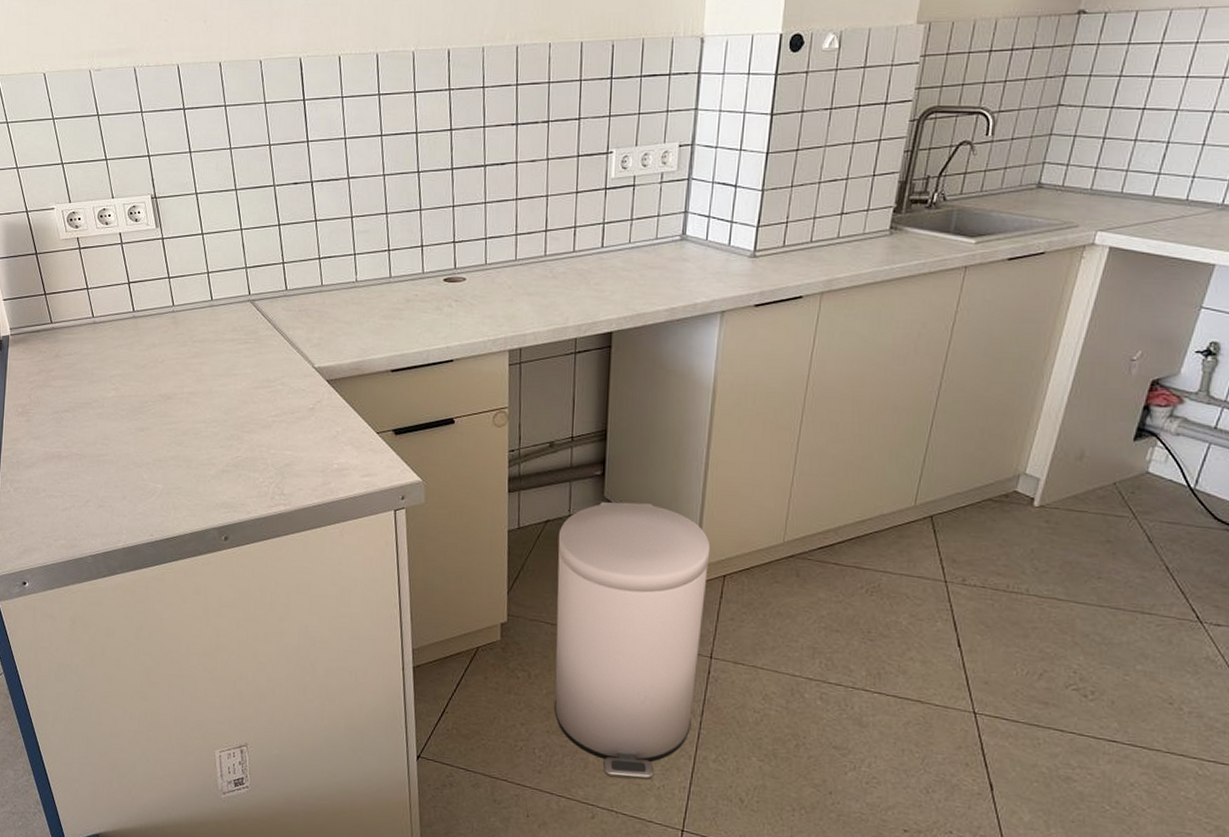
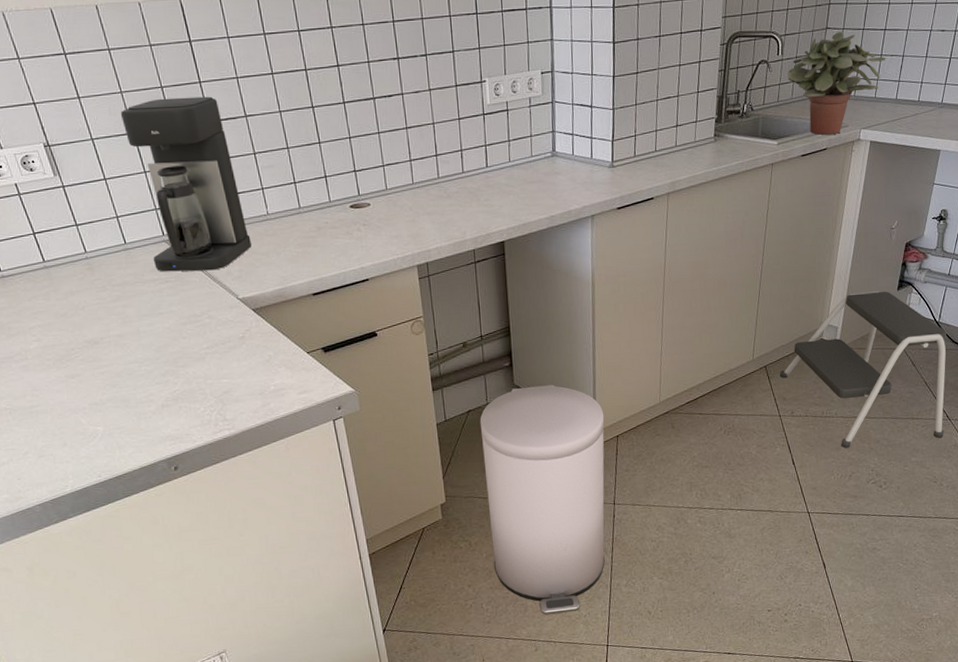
coffee maker: none [226,156,336,336] -> present [120,96,252,272]
step stool: none [951,437,1207,645] -> present [780,291,947,448]
potted plant: none [997,110,1142,235] -> present [787,32,886,135]

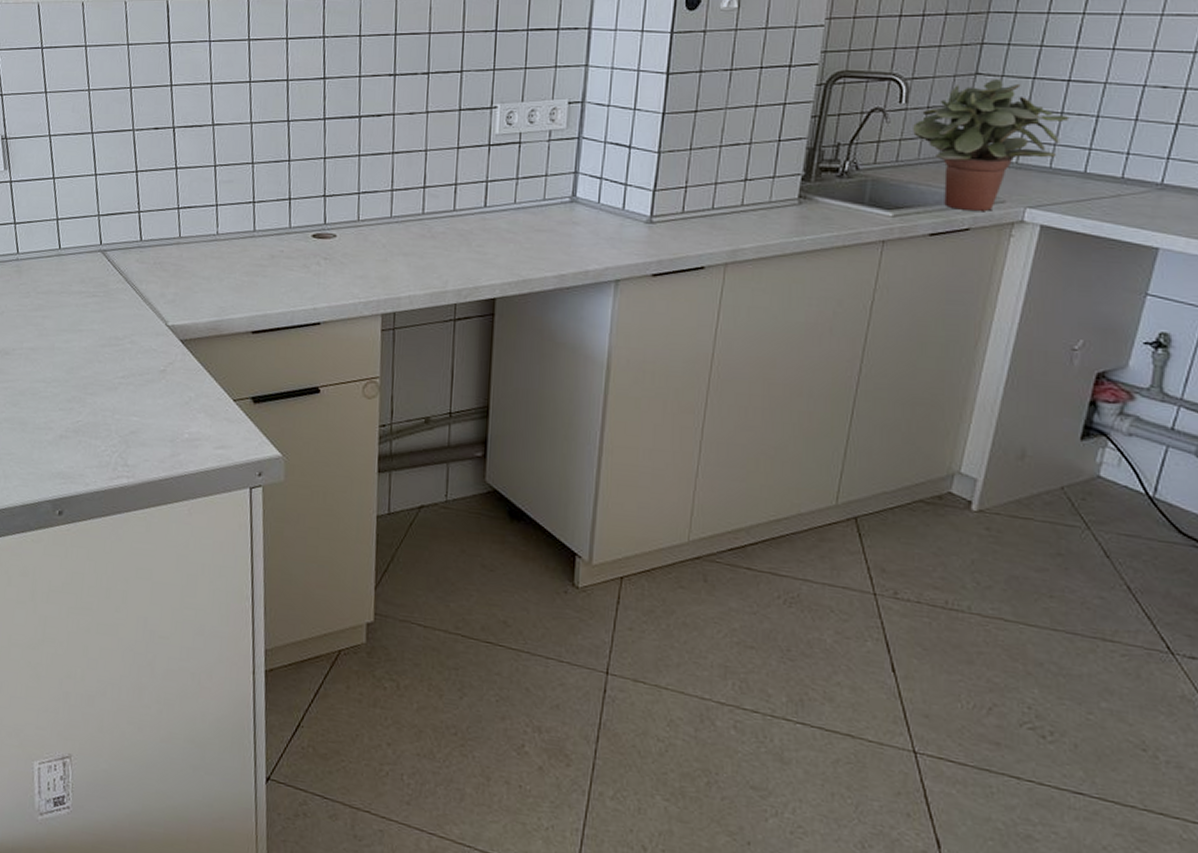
coffee maker: present [120,96,252,272] -> none [83,99,194,290]
pedal bin: present [480,385,605,615] -> none [425,487,606,819]
step stool: present [780,291,947,448] -> none [879,433,1169,680]

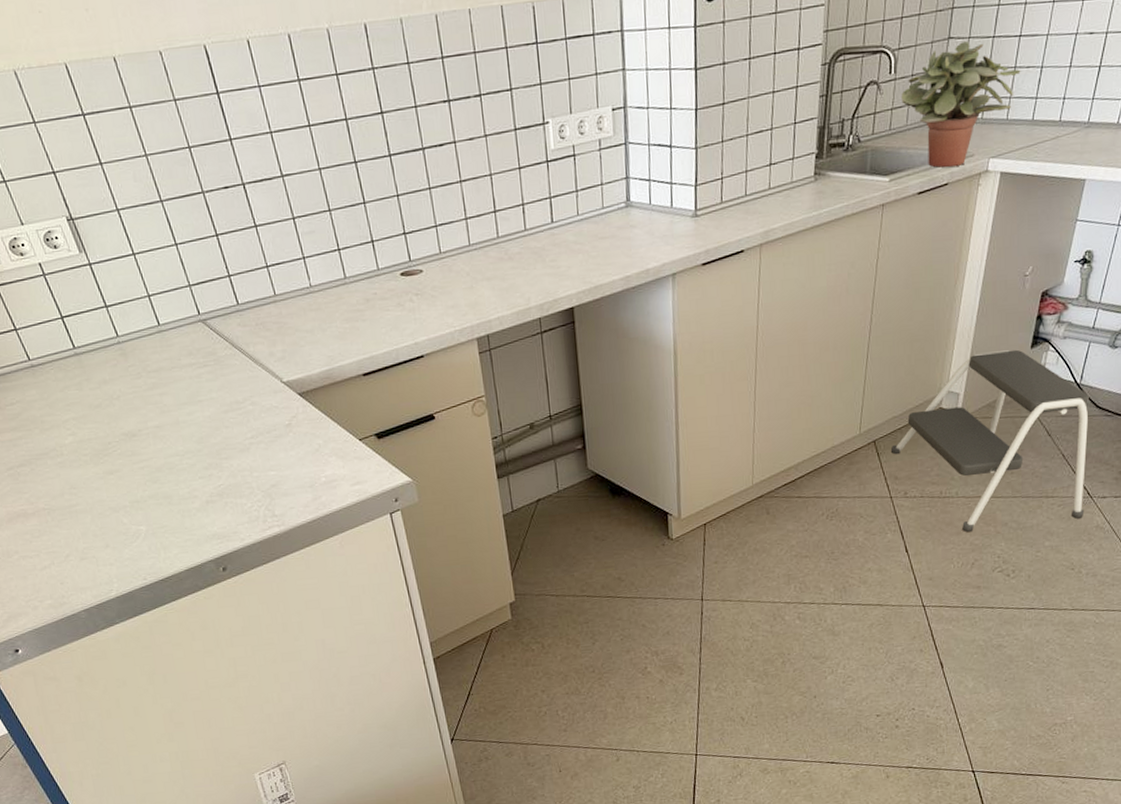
step stool: none [879,433,1169,680] -> present [891,349,1090,533]

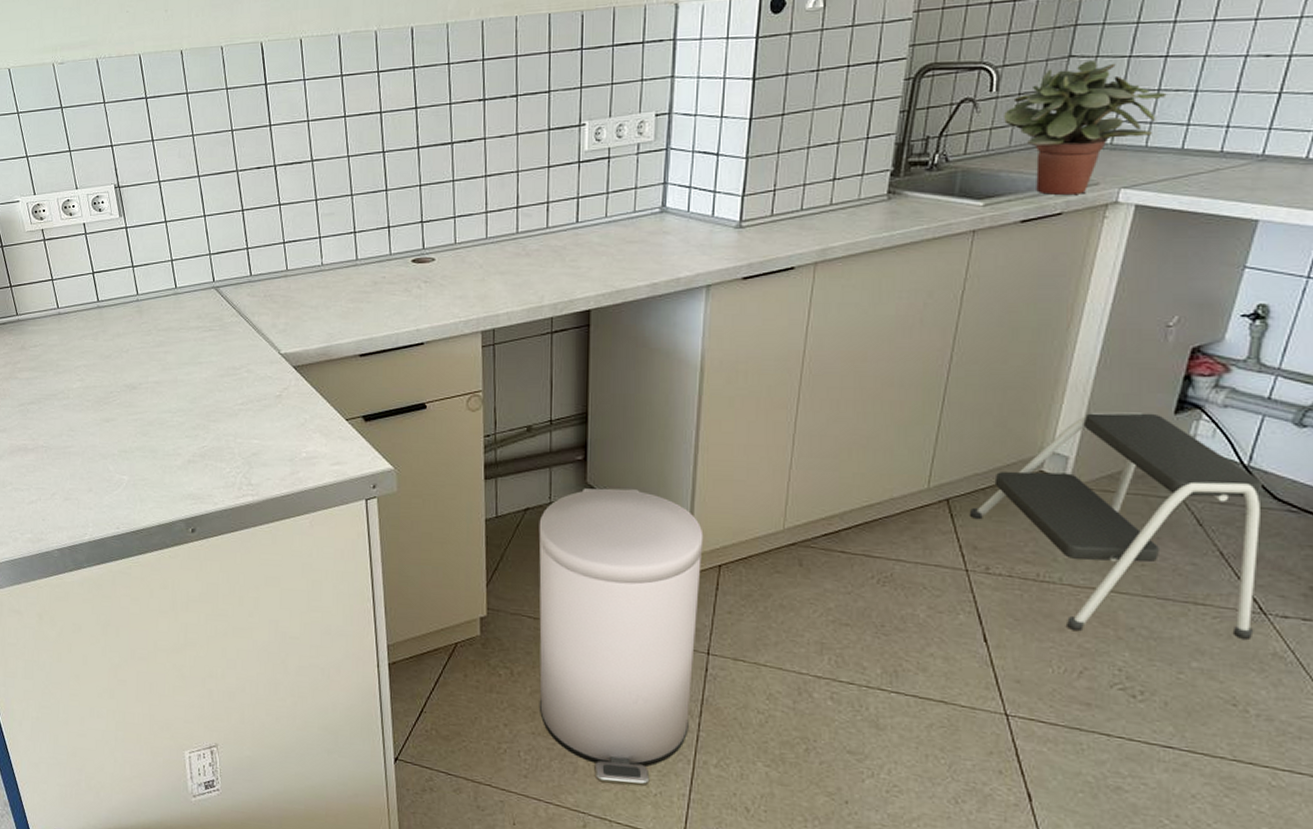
pedal bin: none [550,468,692,723] -> present [538,488,704,787]

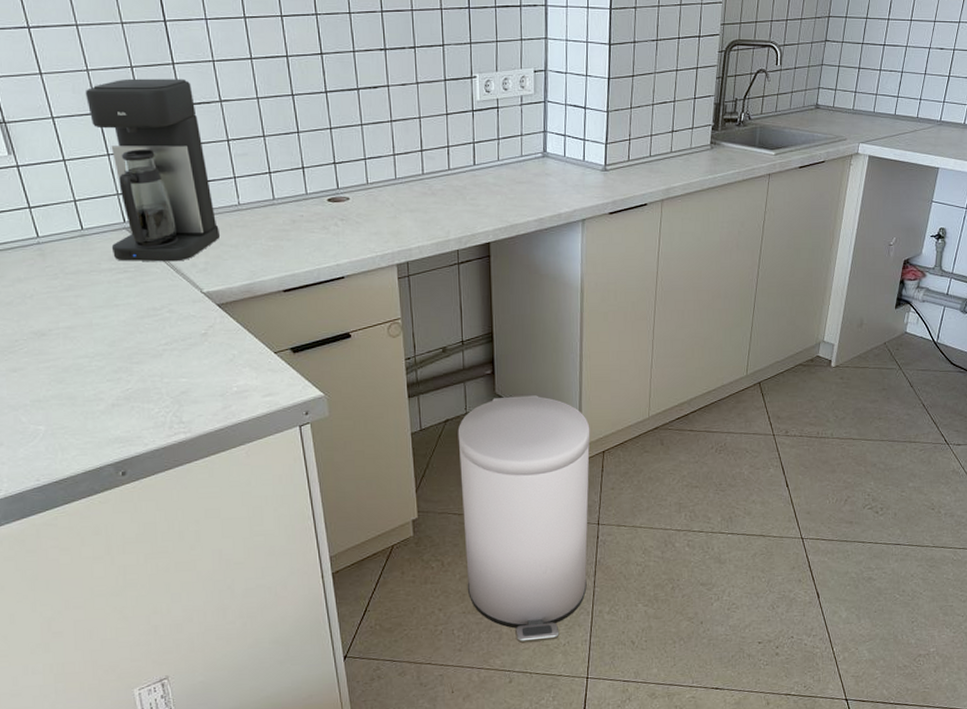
coffee maker: none [189,140,302,322] -> present [85,78,221,262]
step stool: present [970,411,1264,639] -> none [774,308,946,471]
potted plant: present [1004,61,1167,195] -> none [786,45,885,147]

